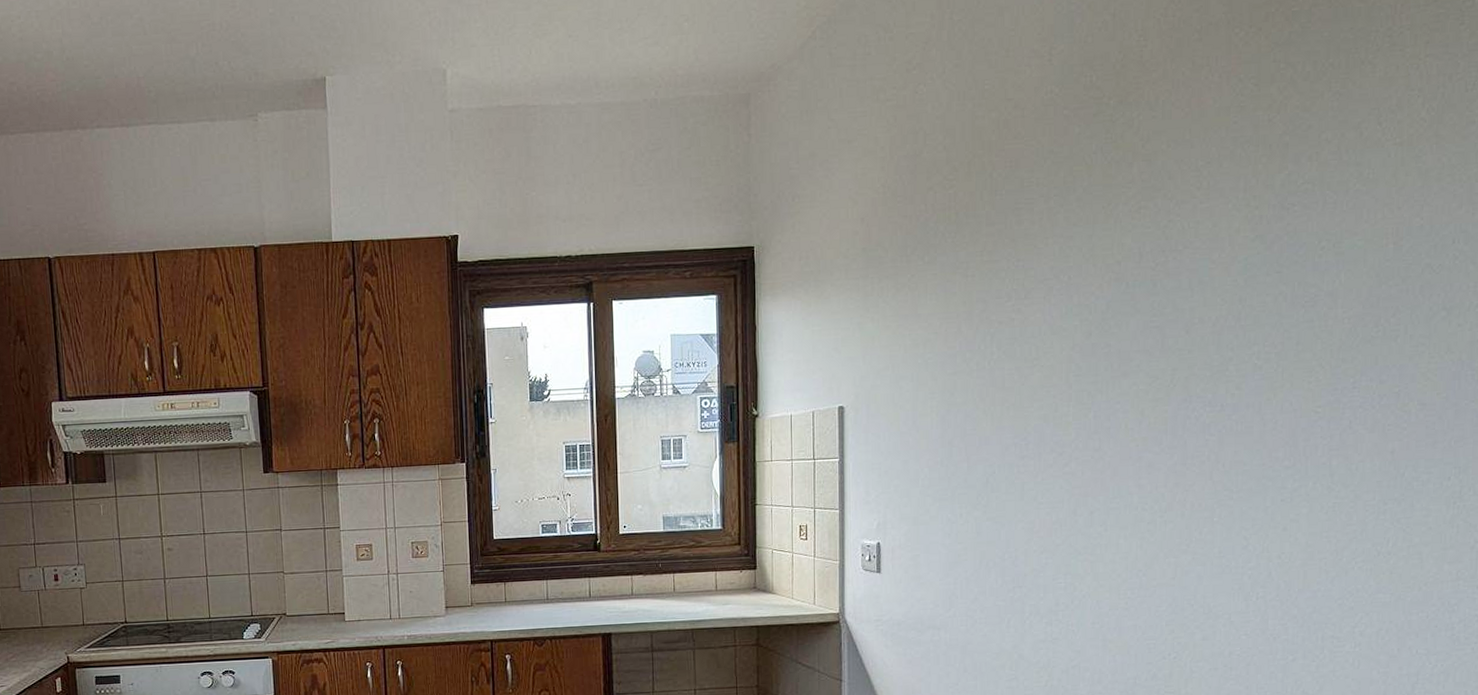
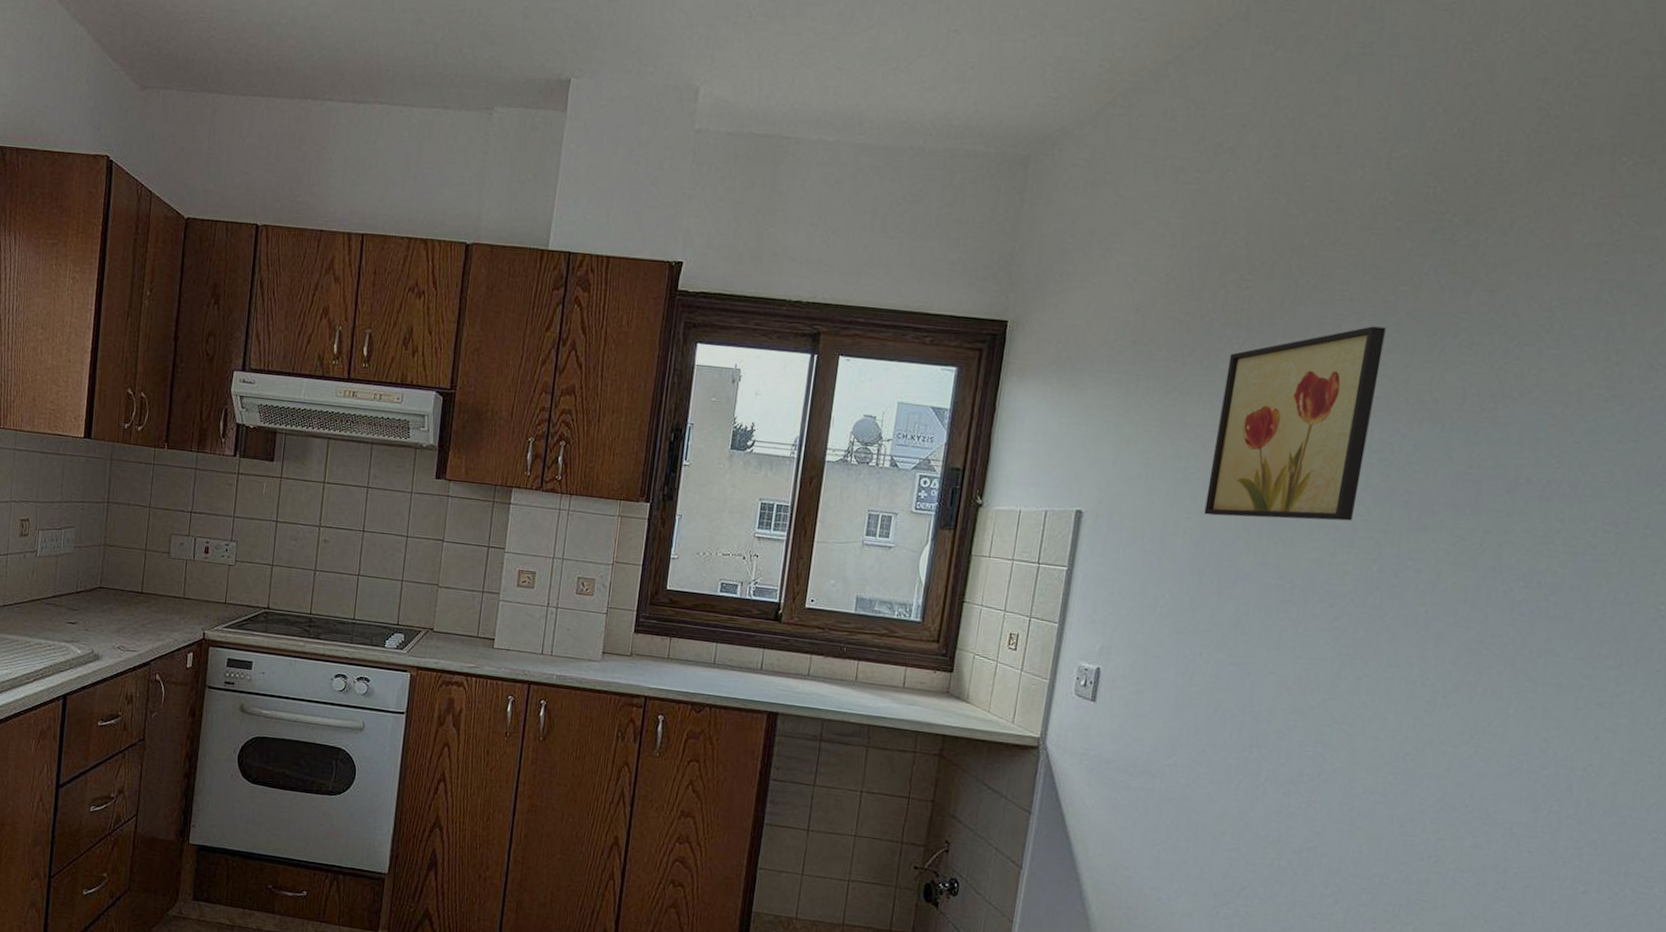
wall art: none [945,205,1069,393] -> present [1204,326,1386,521]

